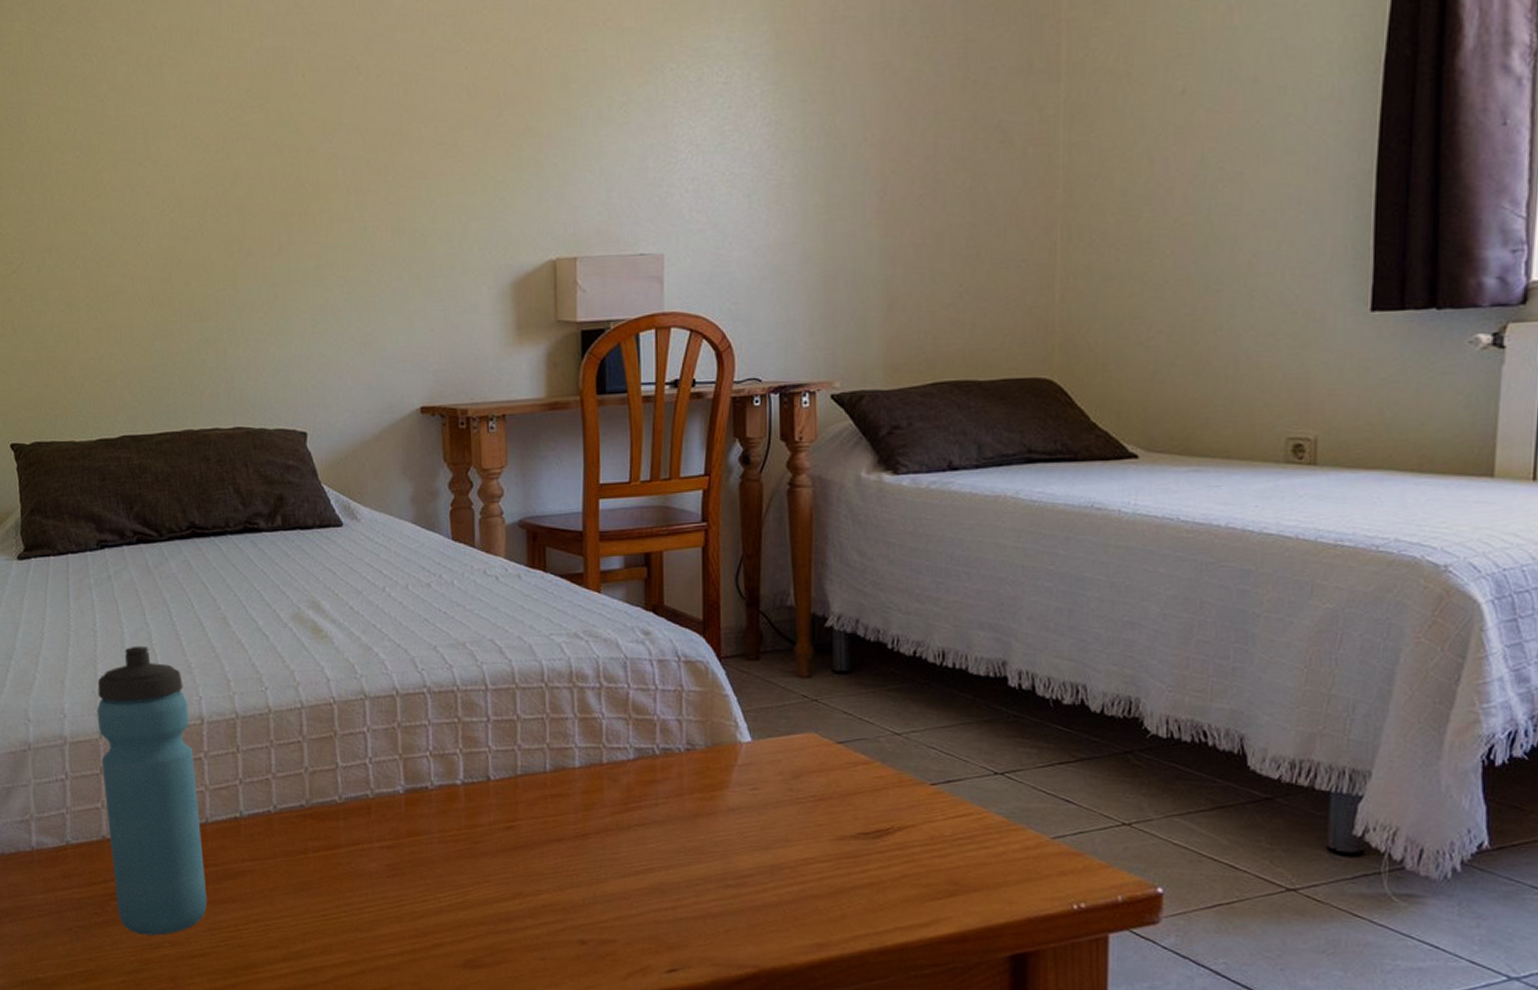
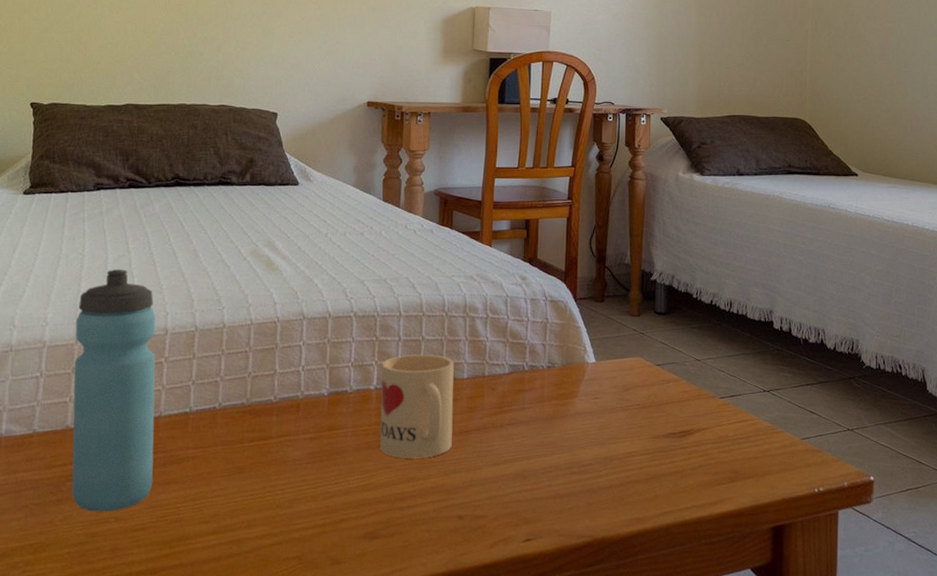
mug: none [468,738,566,870] -> present [380,354,454,458]

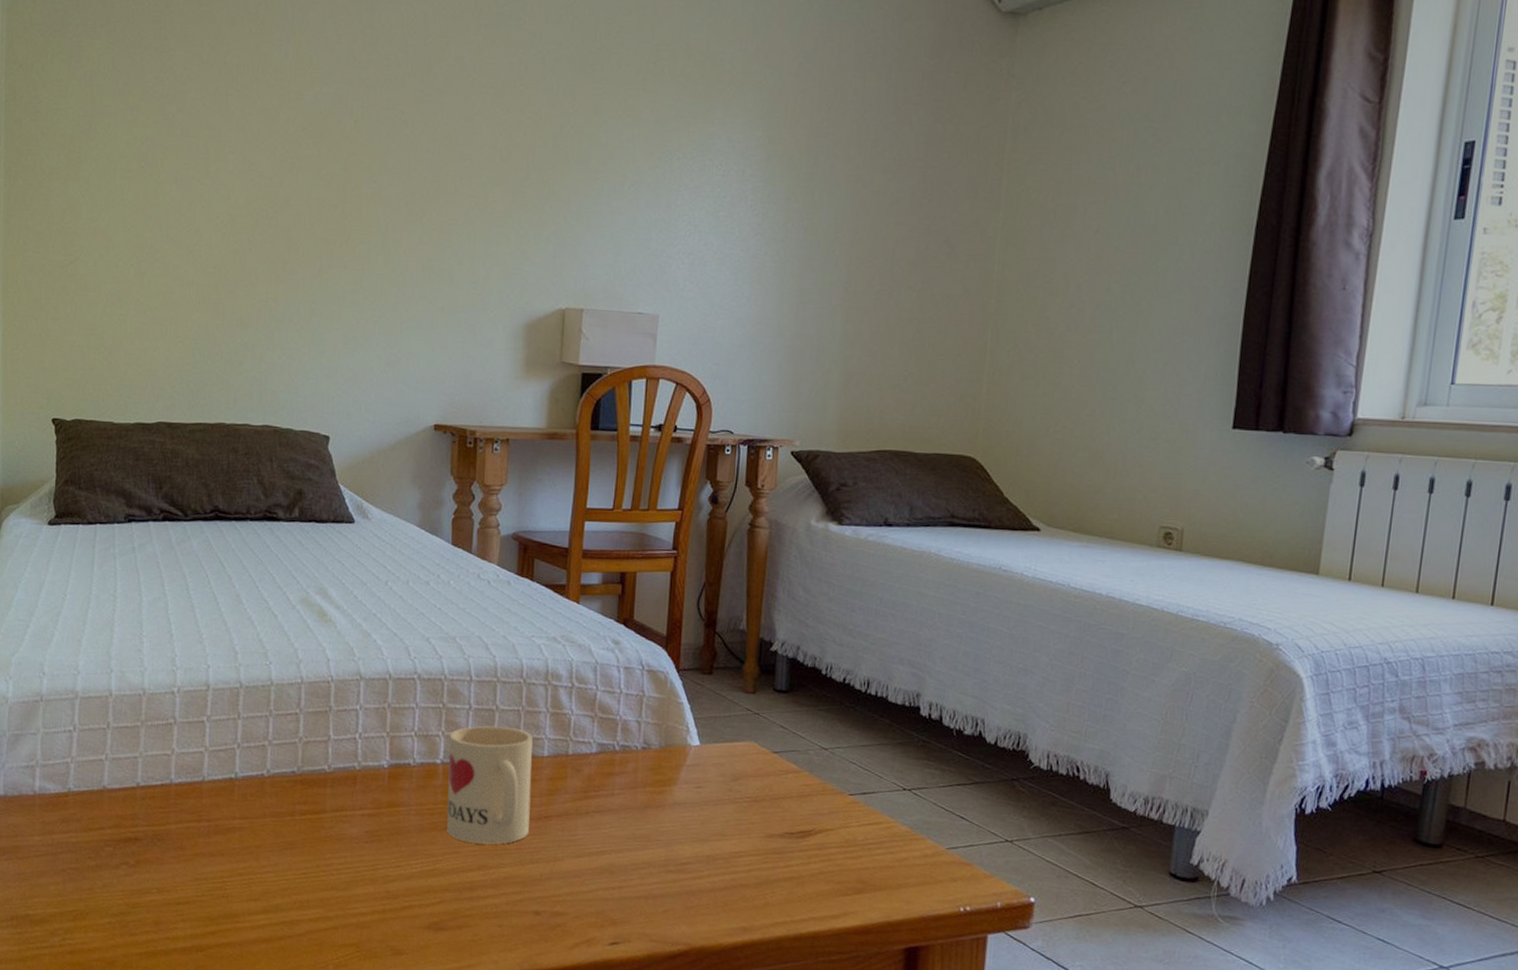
water bottle: present [71,269,156,512] -> none [109,613,197,882]

